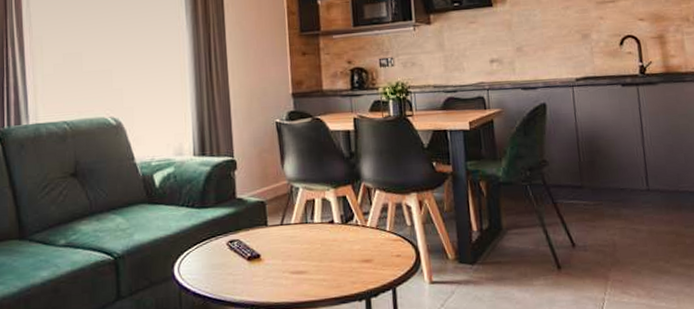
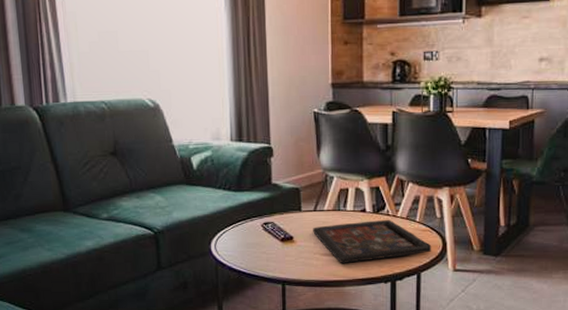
decorative tray: none [279,230,406,281] -> present [312,219,432,263]

